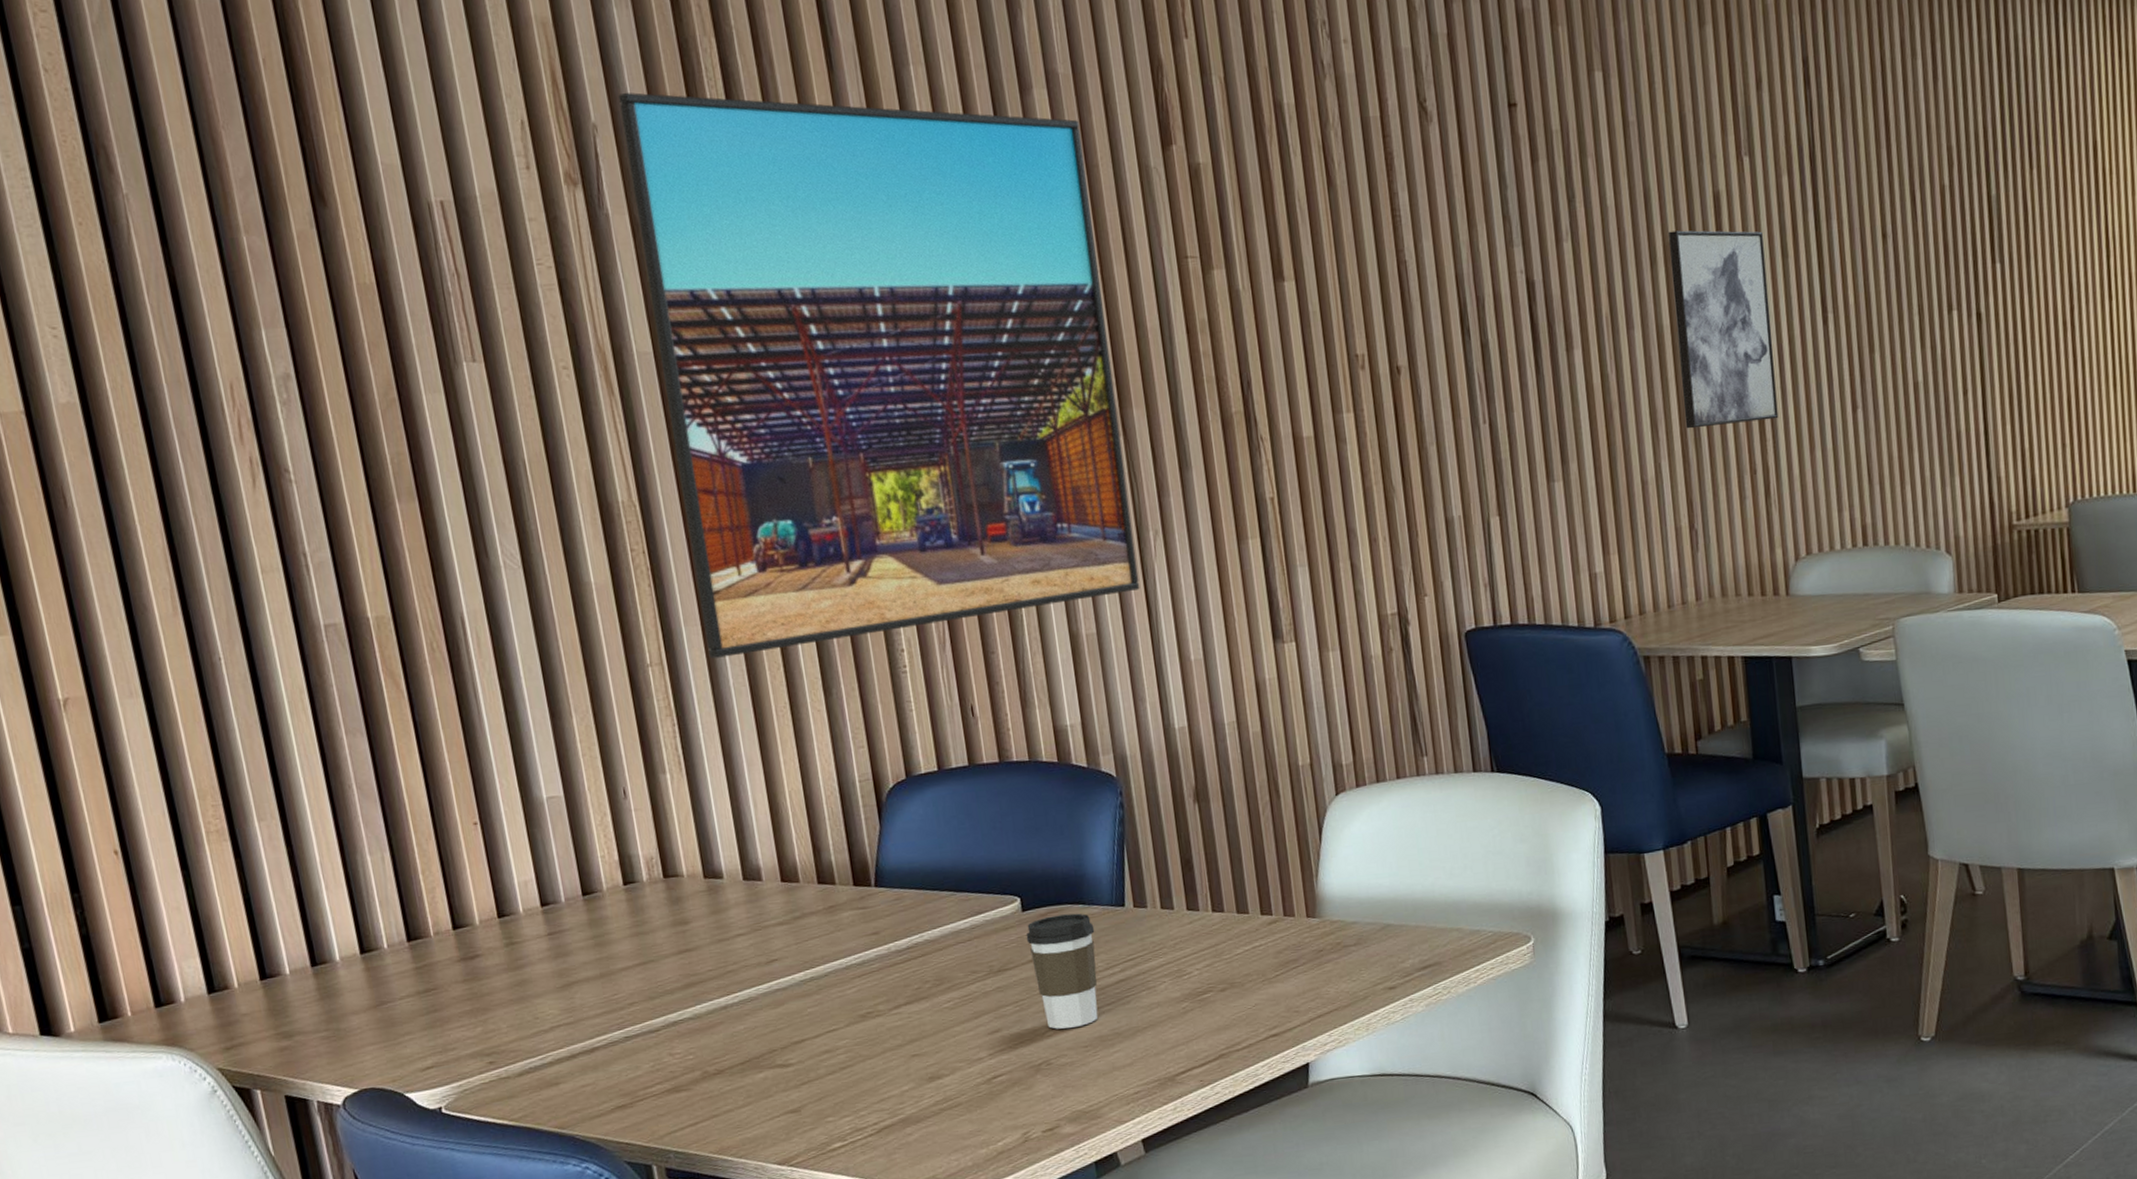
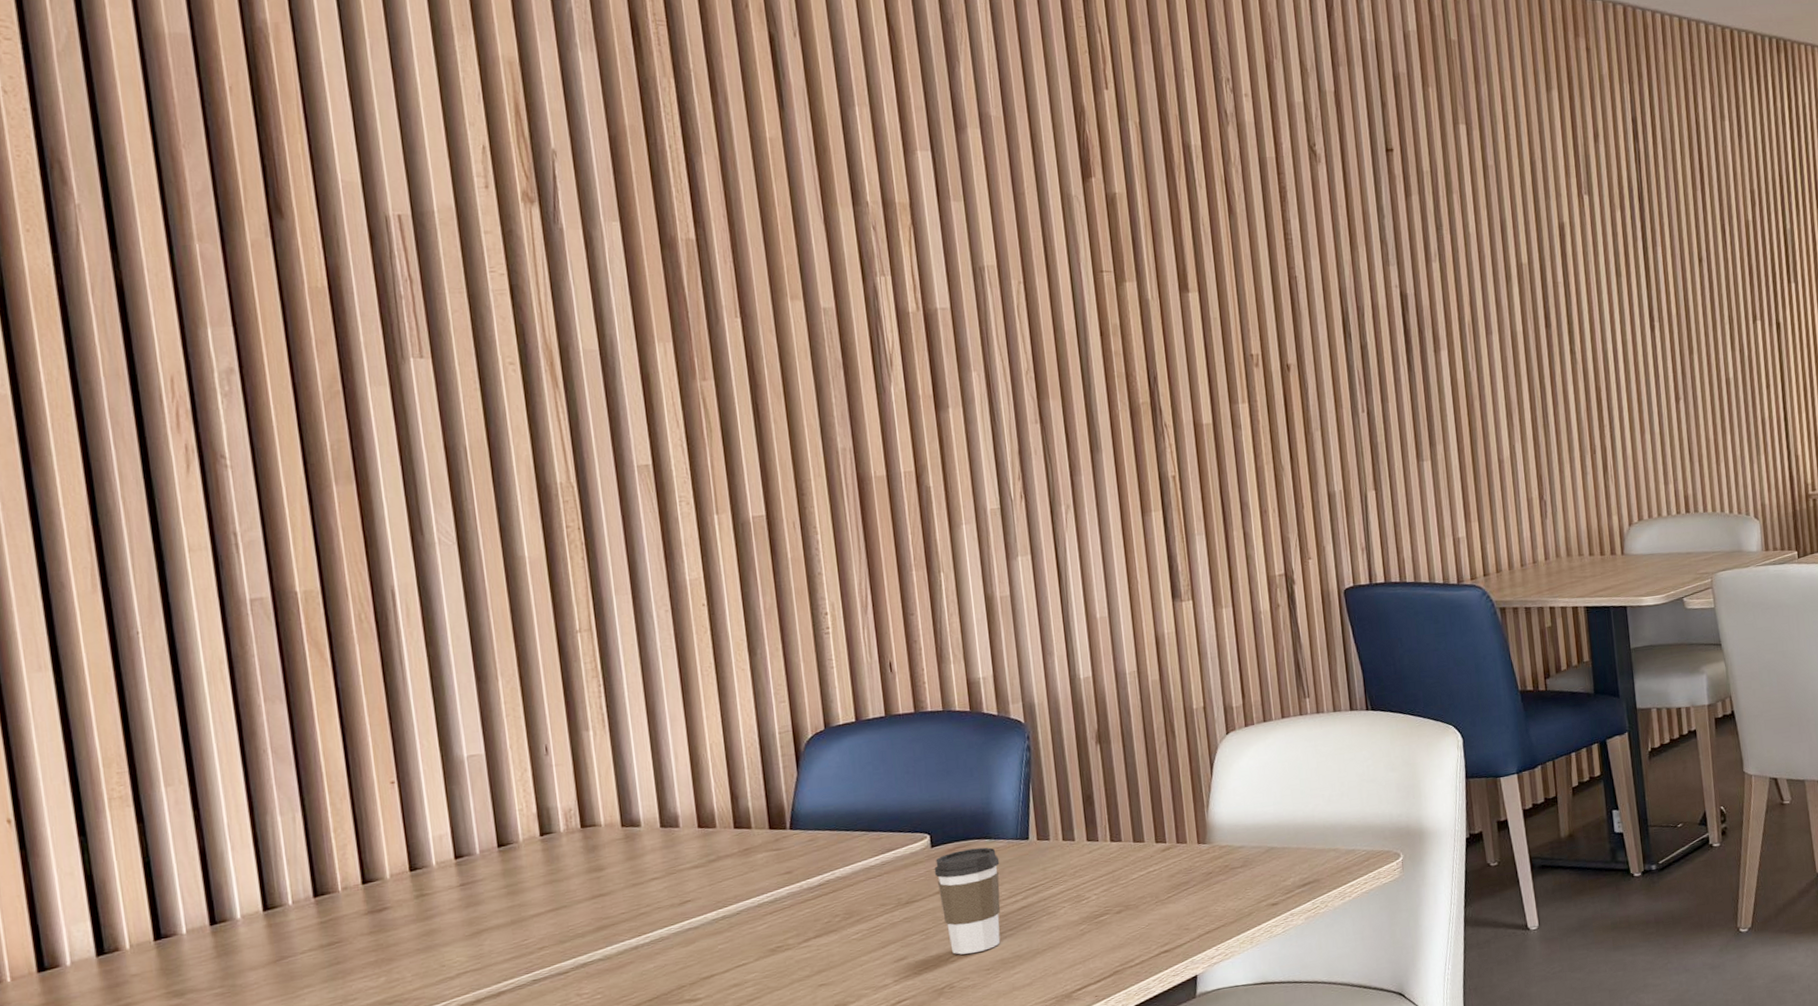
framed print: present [618,92,1140,659] -> none [579,123,1052,624]
wall art: present [1668,230,1779,429] -> none [1521,254,1614,417]

